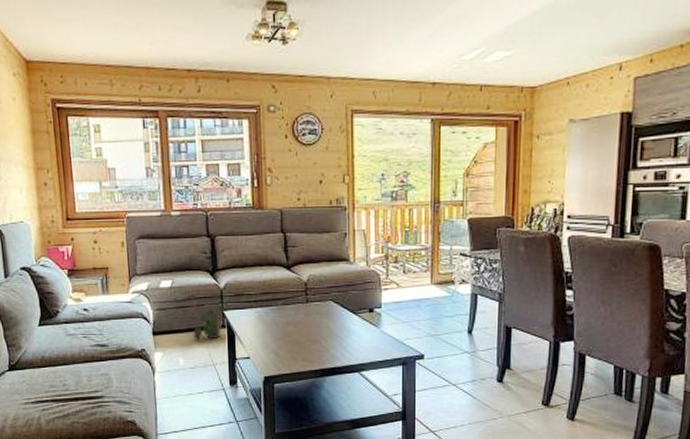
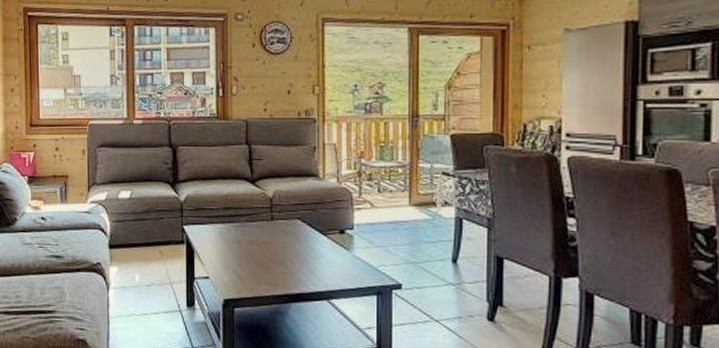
potted plant: present [190,305,227,341] -> none [147,218,187,257]

